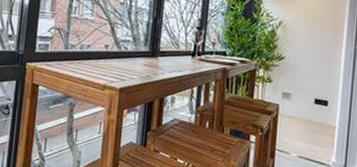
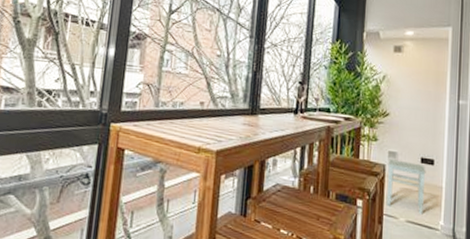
stool: none [279,99,320,151] -> present [387,159,426,214]

